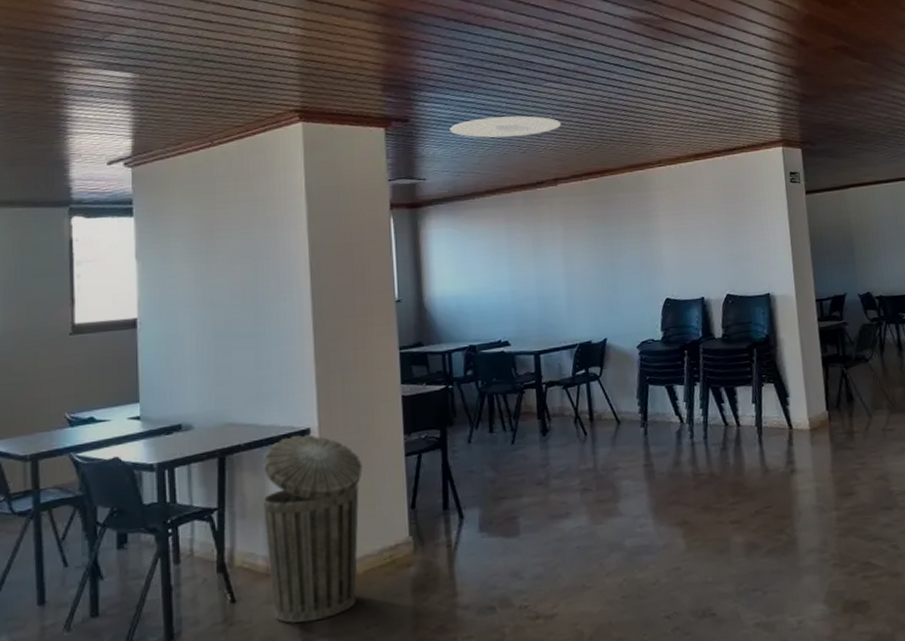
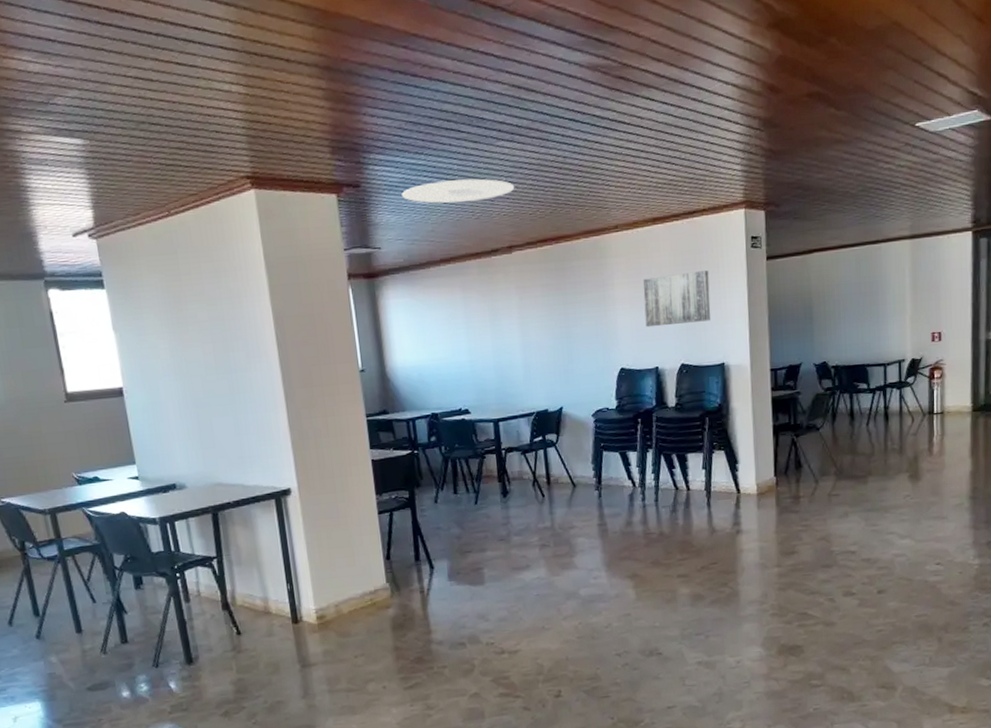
trash can: present [263,434,363,623] -> none [252,494,344,652]
wall art: none [686,203,755,258] -> present [642,270,711,328]

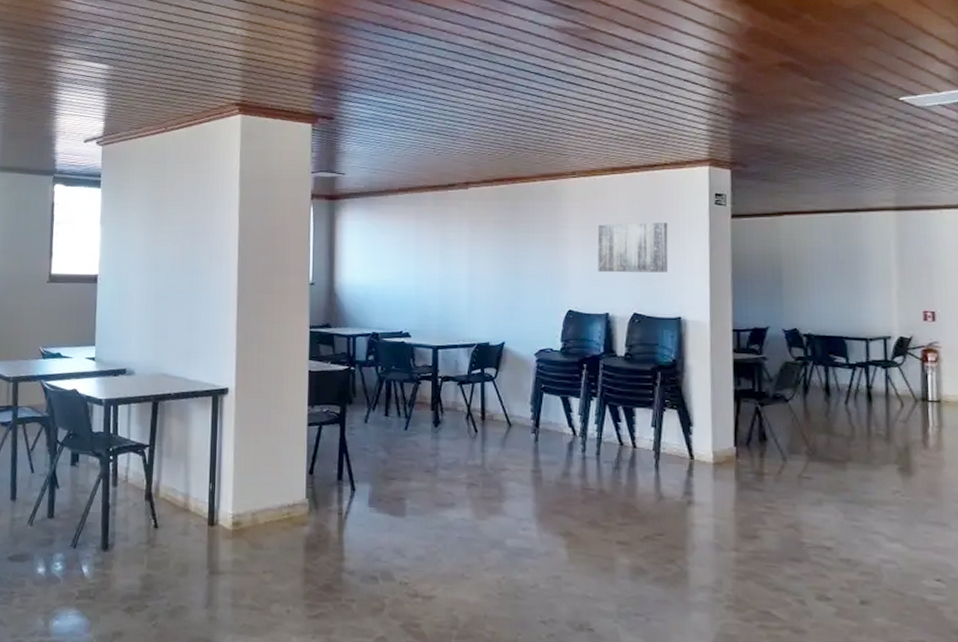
ceiling light: present [401,178,515,204] -> none [370,118,477,140]

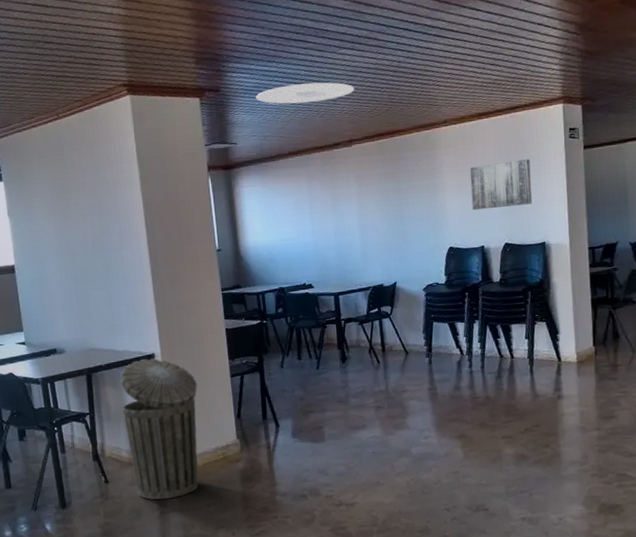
trash can: none [185,393,270,558] -> present [120,358,199,500]
ceiling light: none [370,118,477,140] -> present [255,81,355,105]

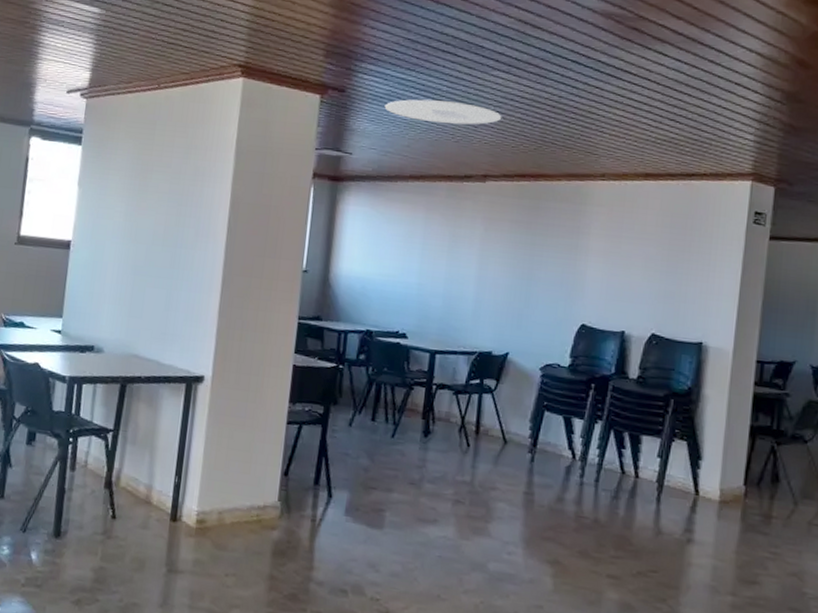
trash can: present [120,358,199,500] -> none [146,379,246,556]
wall art: present [469,159,533,211] -> none [618,234,699,293]

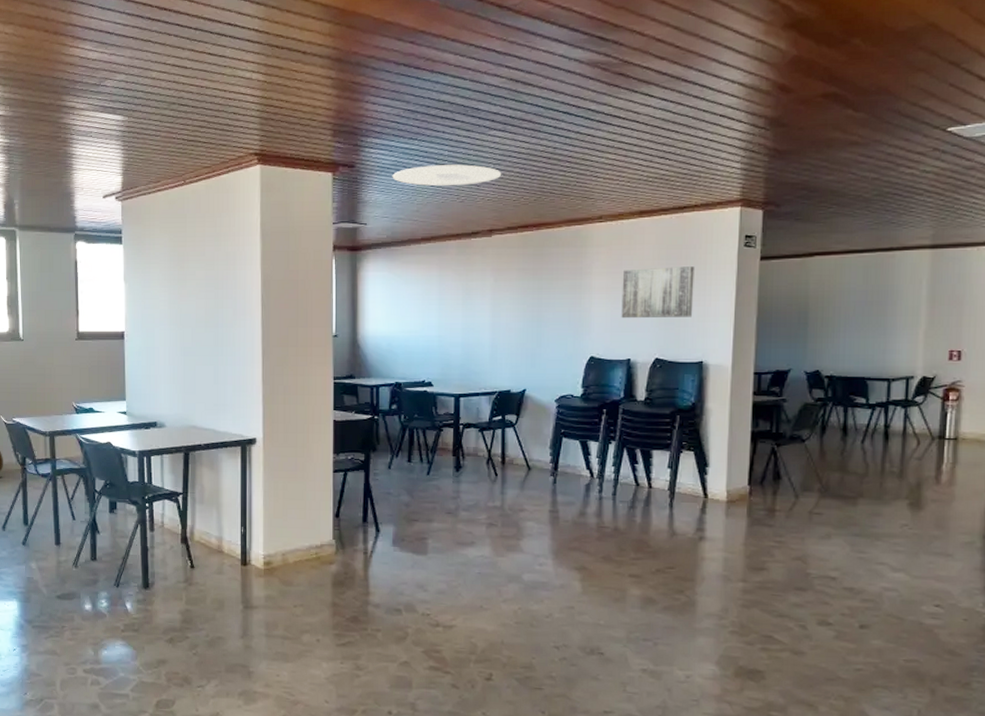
wall art: none [618,234,699,293] -> present [621,266,694,319]

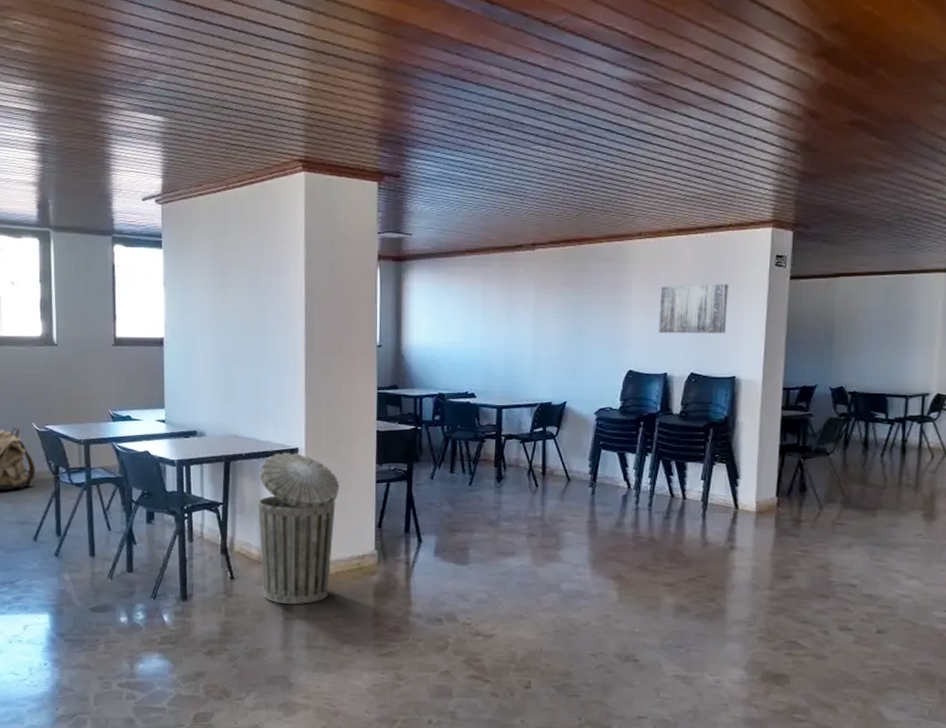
trash can: none [217,443,297,594] -> present [258,453,340,605]
ceiling light: present [392,163,502,186] -> none [437,177,545,199]

